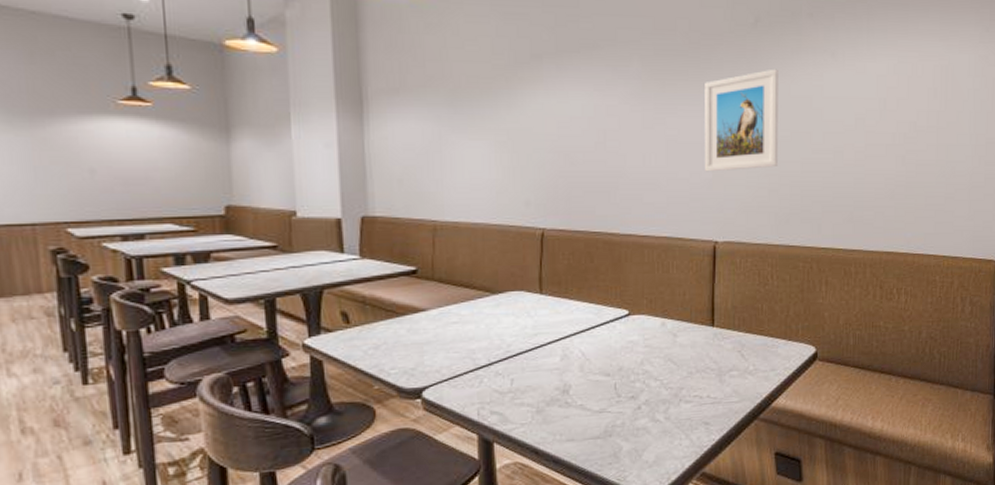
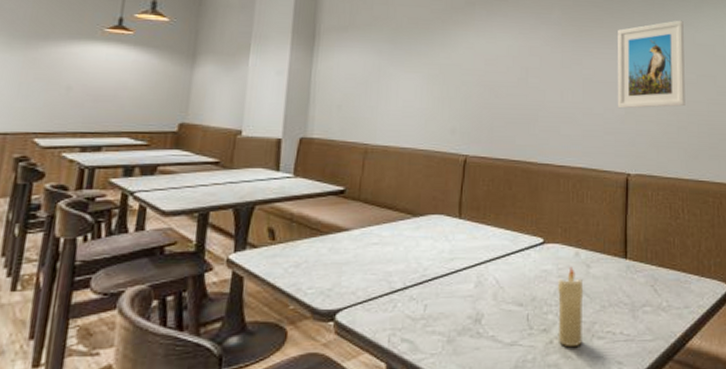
candle: none [645,336,671,412] -> present [558,266,584,348]

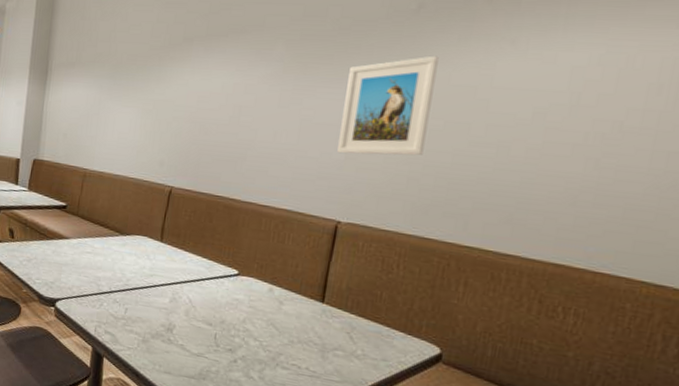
candle: present [558,266,584,348] -> none [243,300,274,370]

